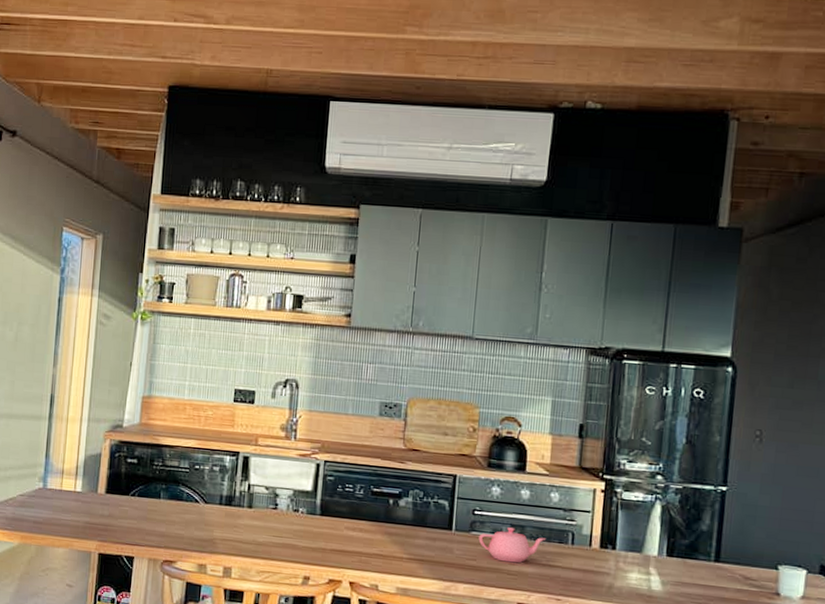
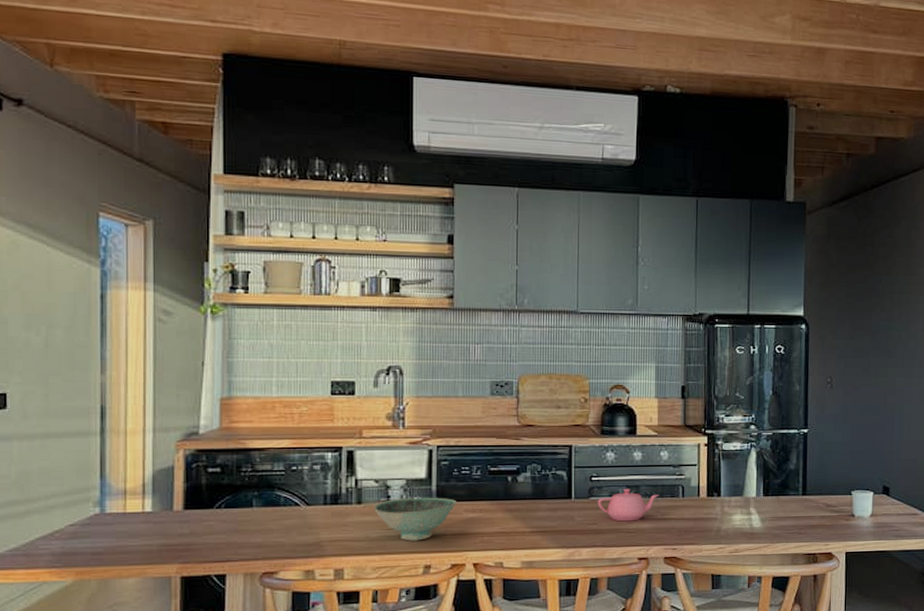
bowl: none [262,507,339,551] -> present [373,497,457,541]

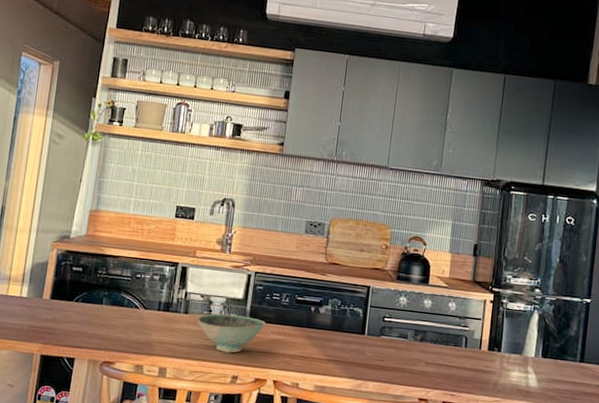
teapot: present [597,489,659,522] -> none [387,332,443,364]

